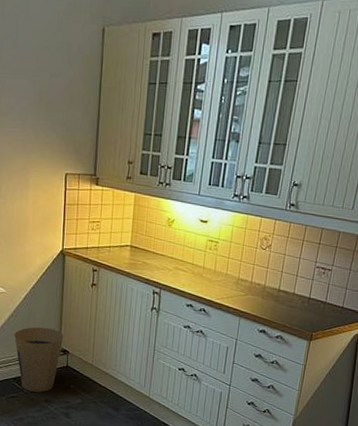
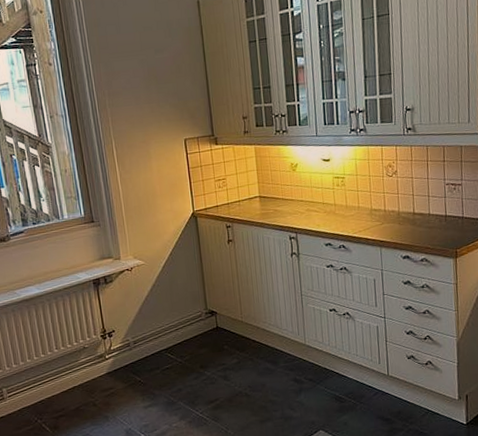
trash can: present [14,327,64,393] -> none [159,292,209,360]

